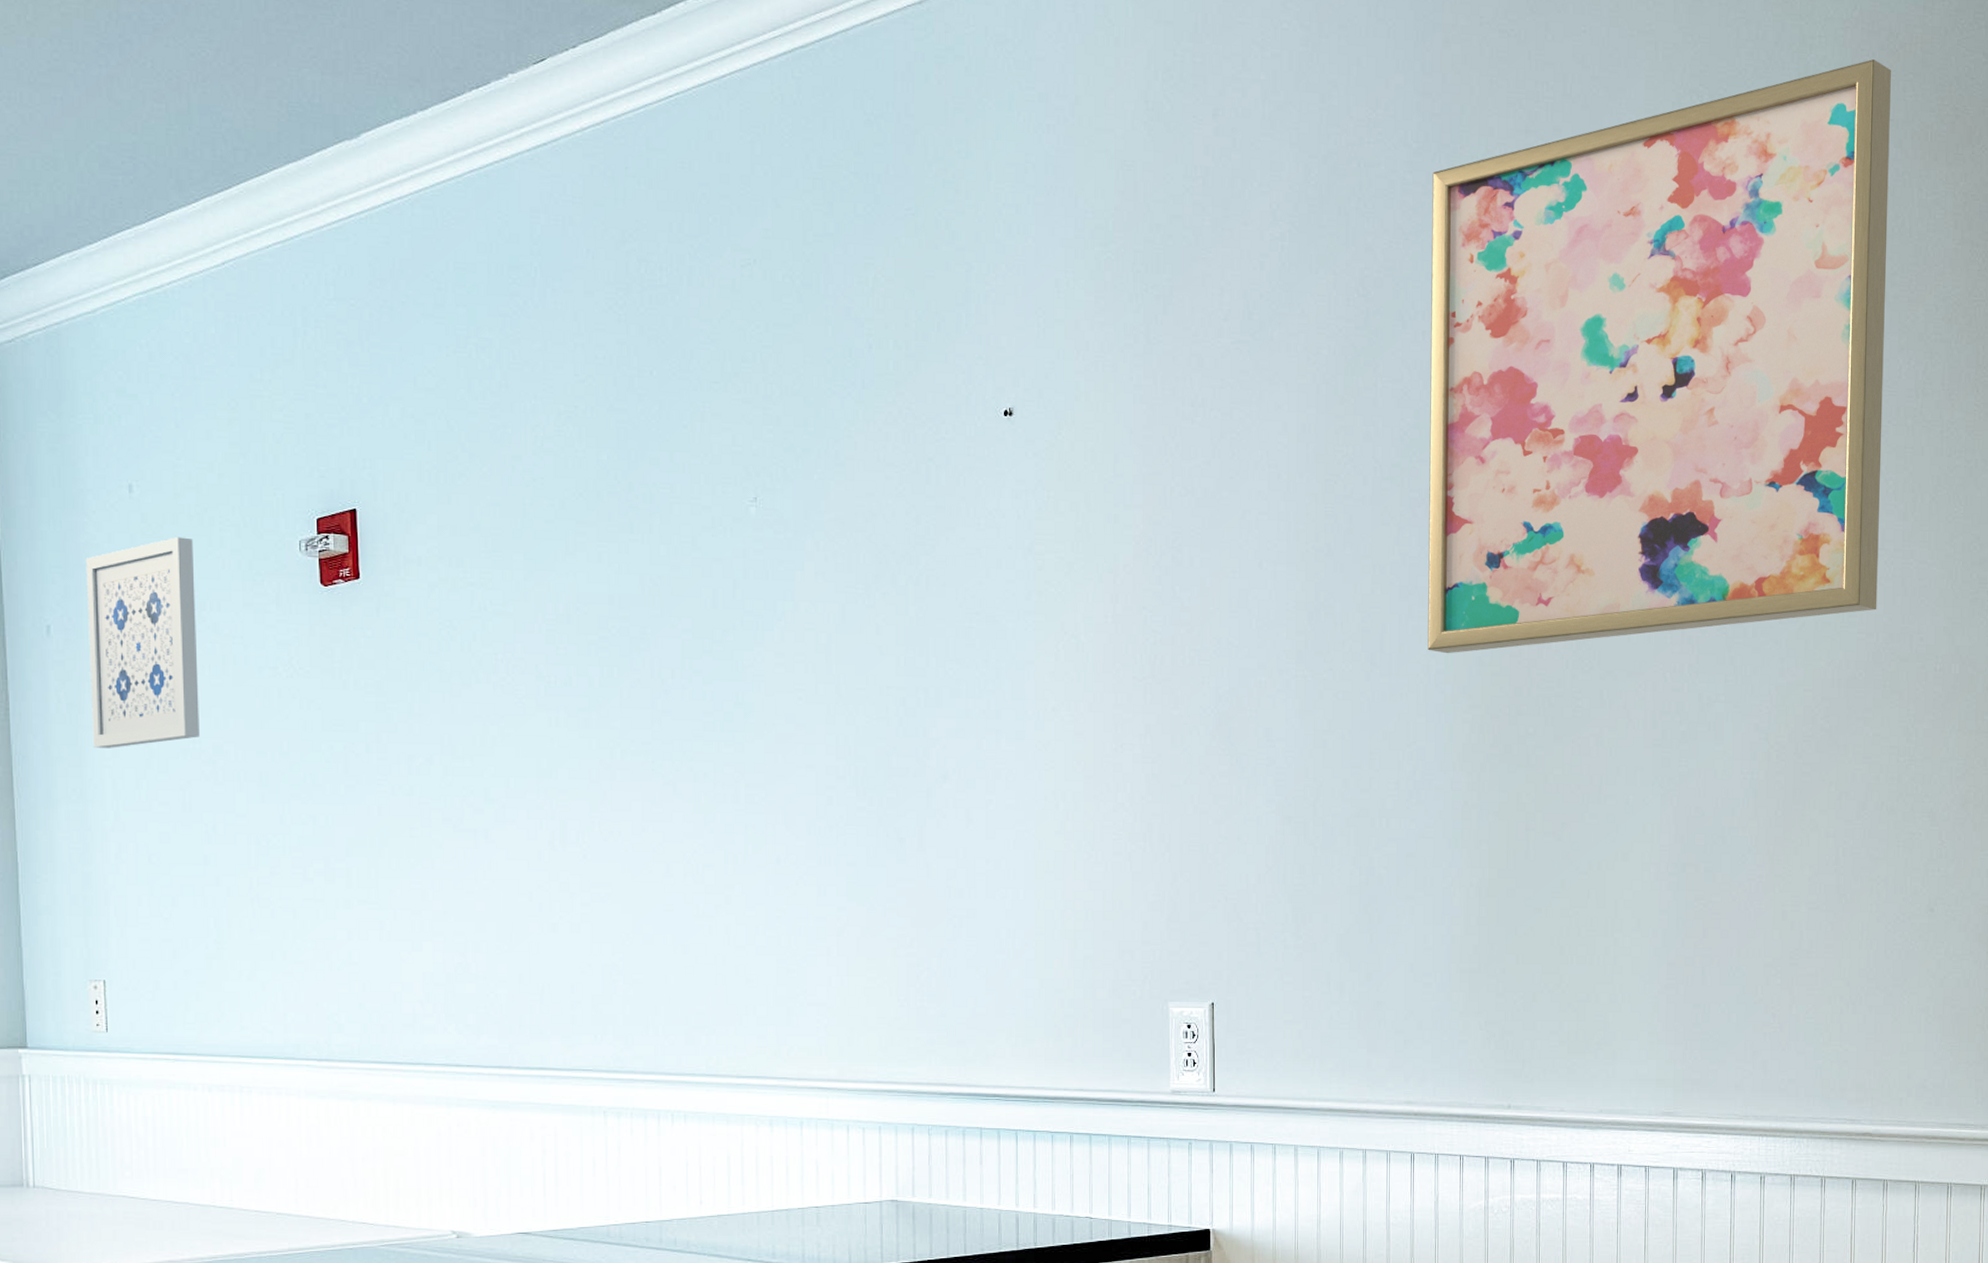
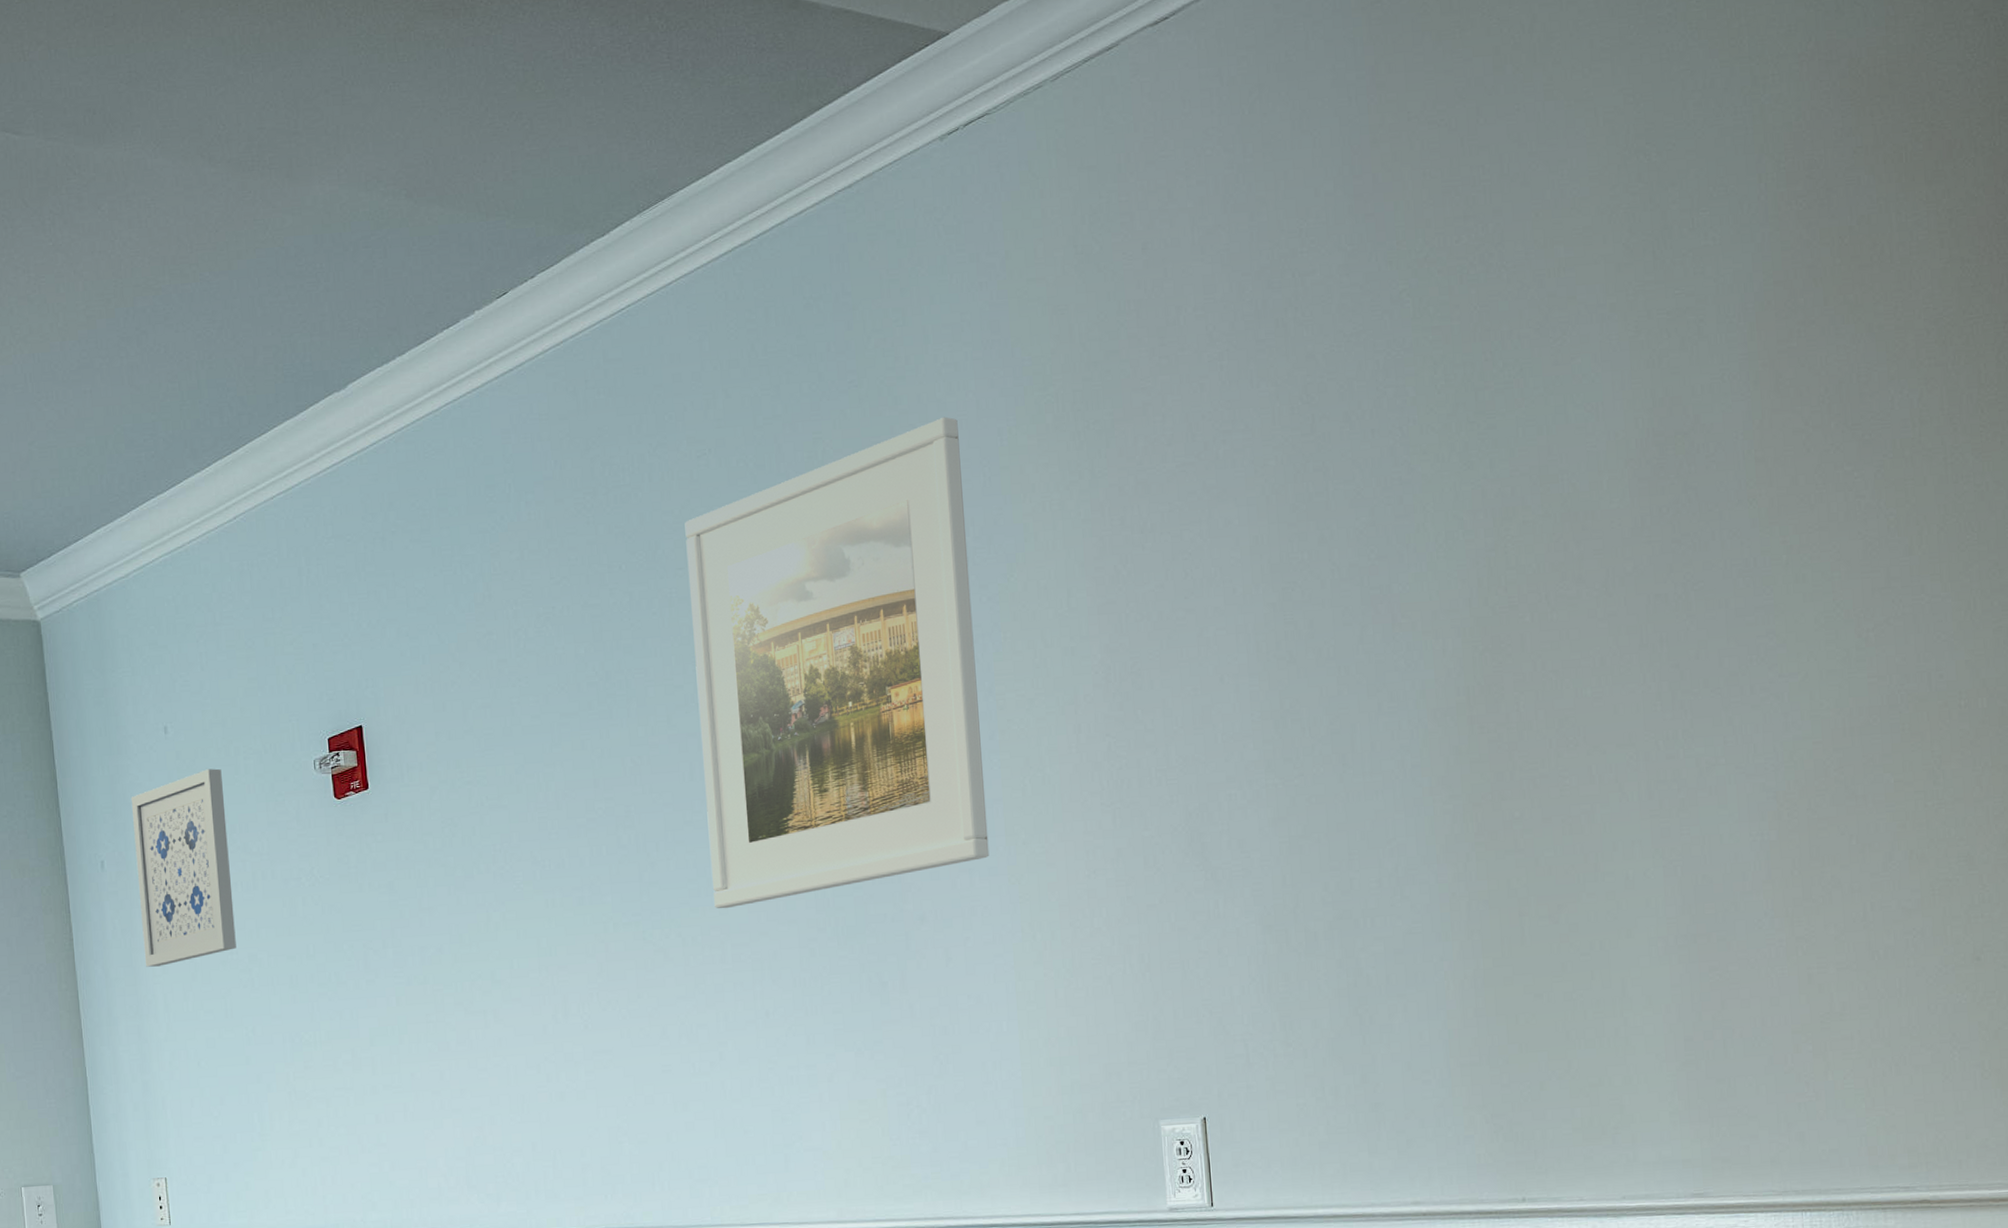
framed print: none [723,259,1018,747] -> present [684,416,989,909]
wall art: present [1428,59,1891,654] -> none [1370,89,1888,747]

